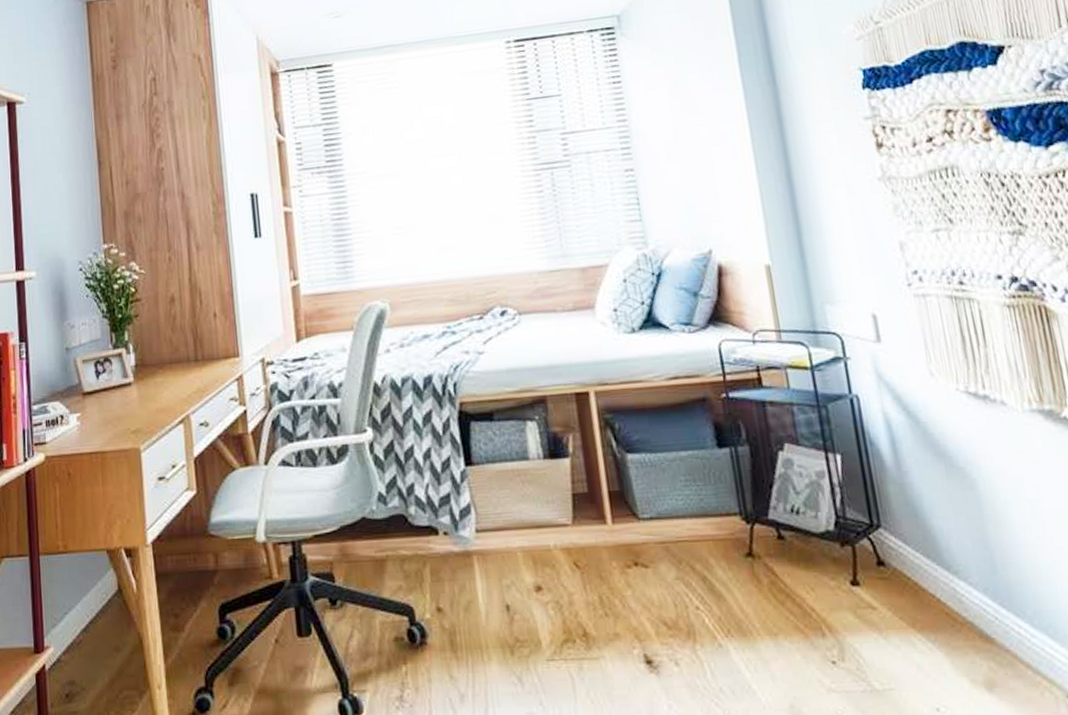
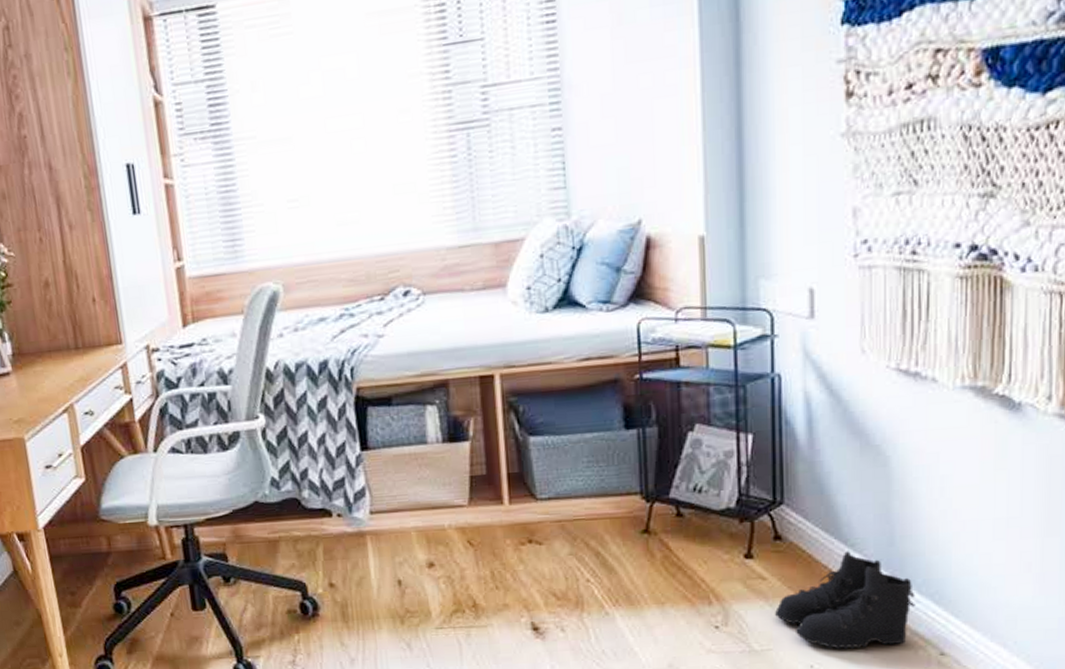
boots: none [889,579,1031,690] -> present [774,551,915,649]

